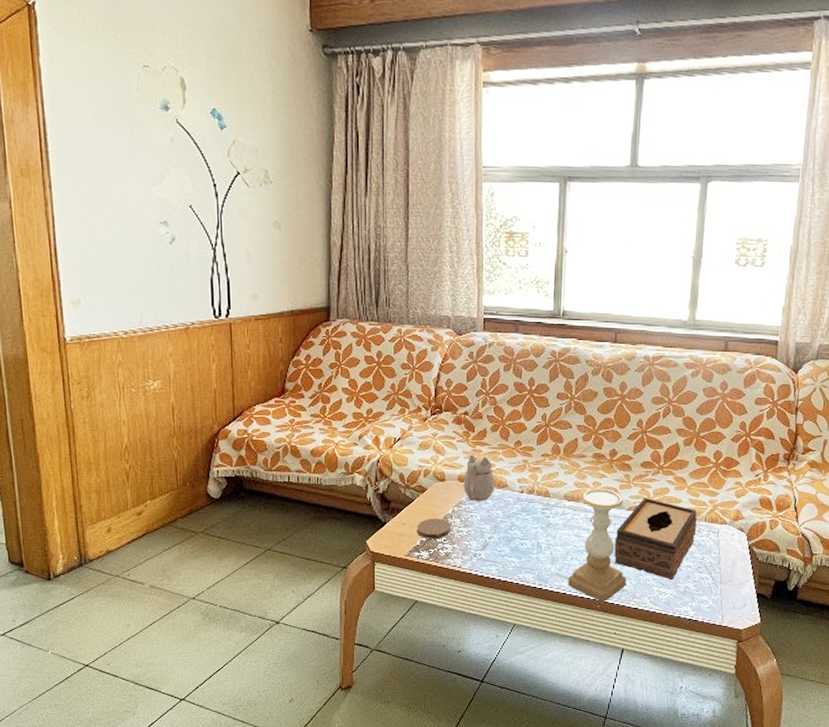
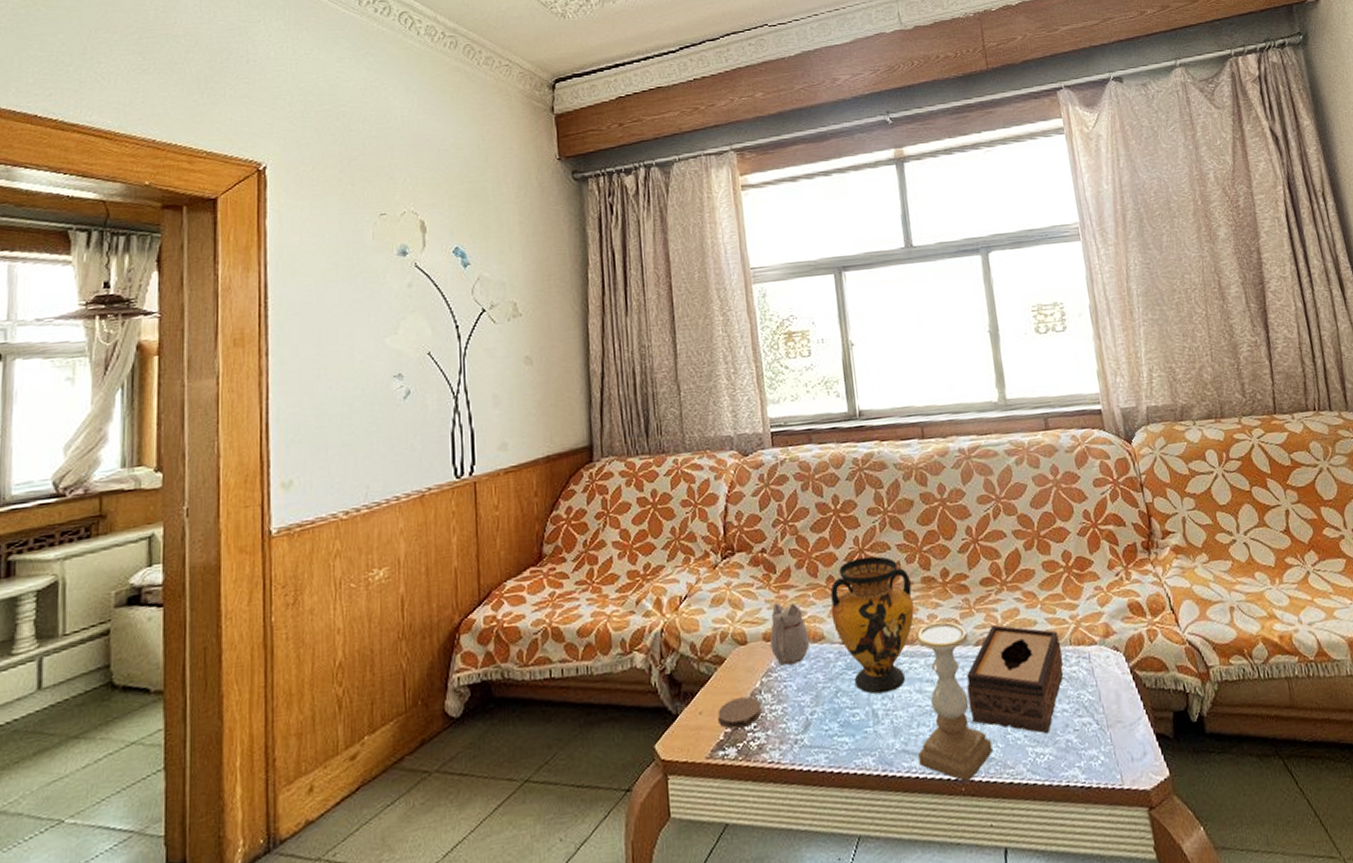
vase: none [515,430,584,533] -> present [830,556,914,694]

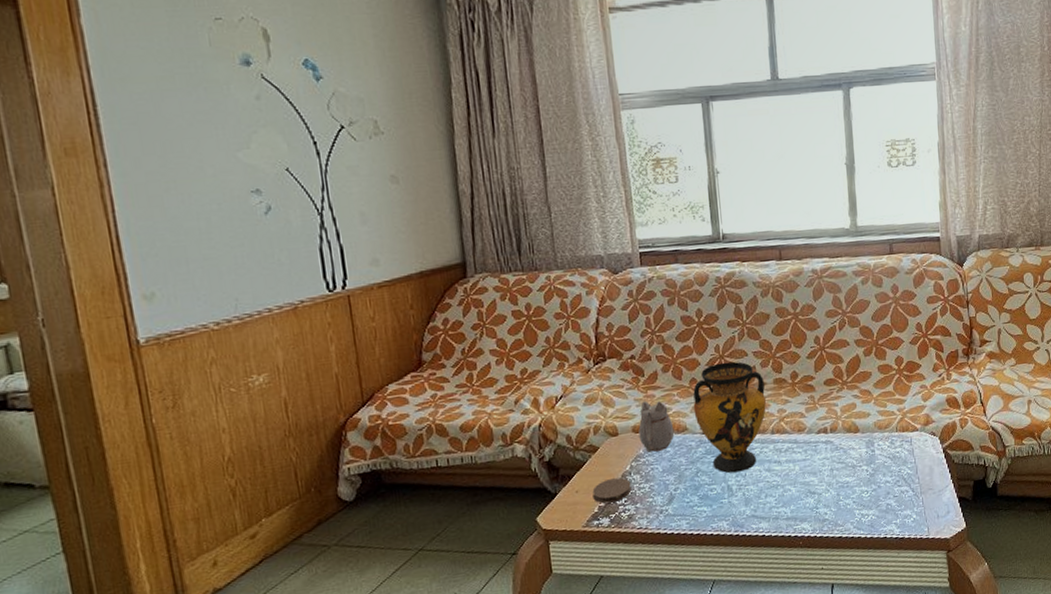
candle holder: present [916,621,993,783] -> none [765,414,827,538]
tissue box: present [967,625,1064,734] -> none [808,417,890,500]

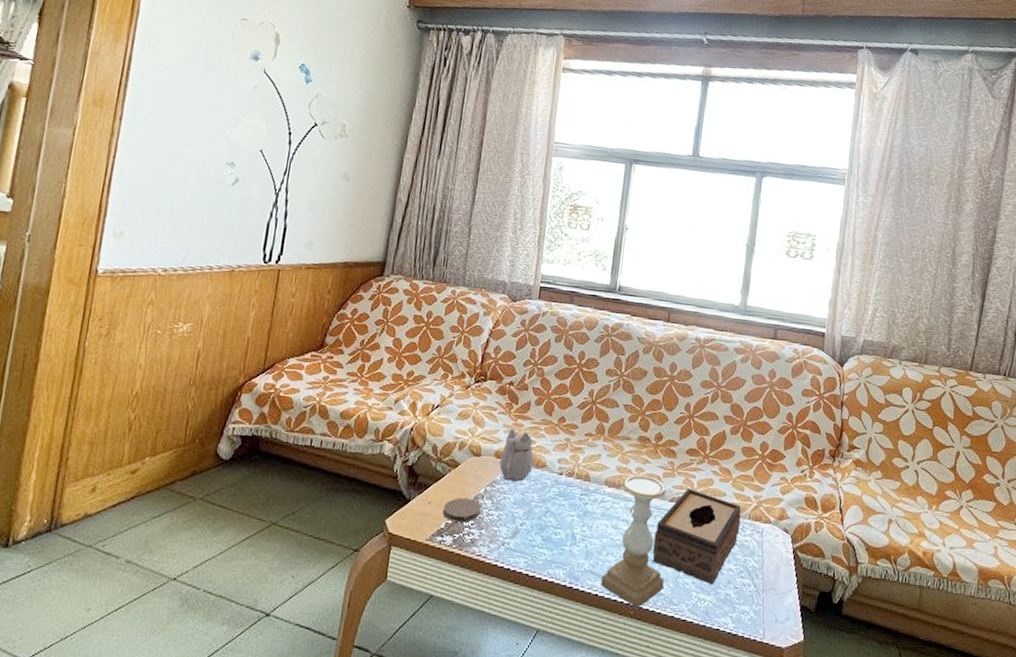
vase: present [693,361,766,473] -> none [556,407,629,522]
candle holder: none [765,414,827,538] -> present [601,475,666,608]
tissue box: none [808,417,890,500] -> present [653,489,742,585]

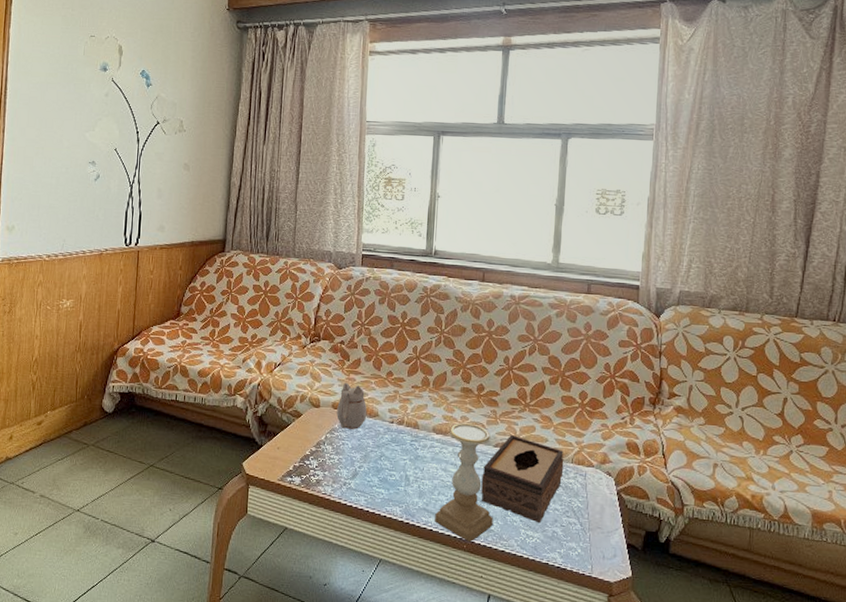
coaster: present [442,498,482,523] -> none [290,444,324,465]

